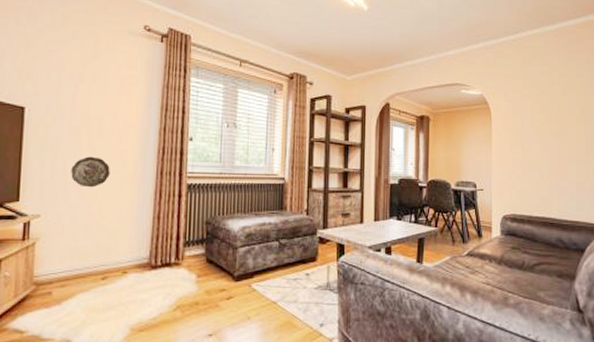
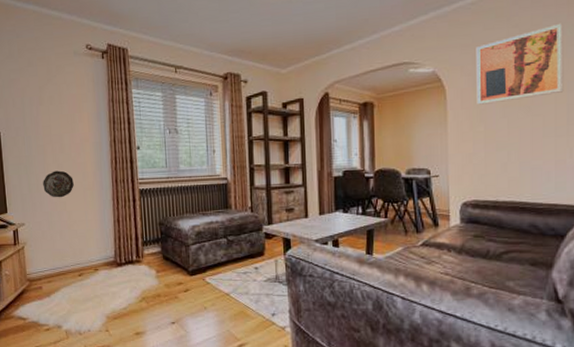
wall art: none [516,66,583,128] -> present [476,23,564,105]

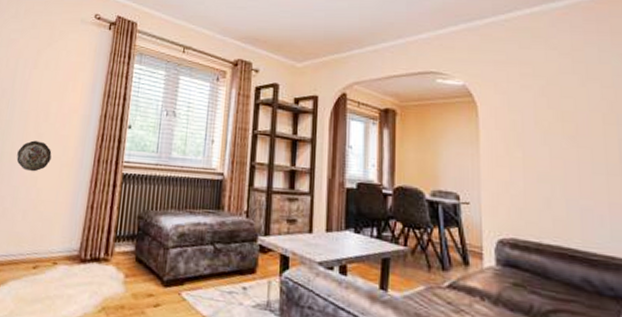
wall art: present [476,23,564,105] -> none [511,51,613,128]

